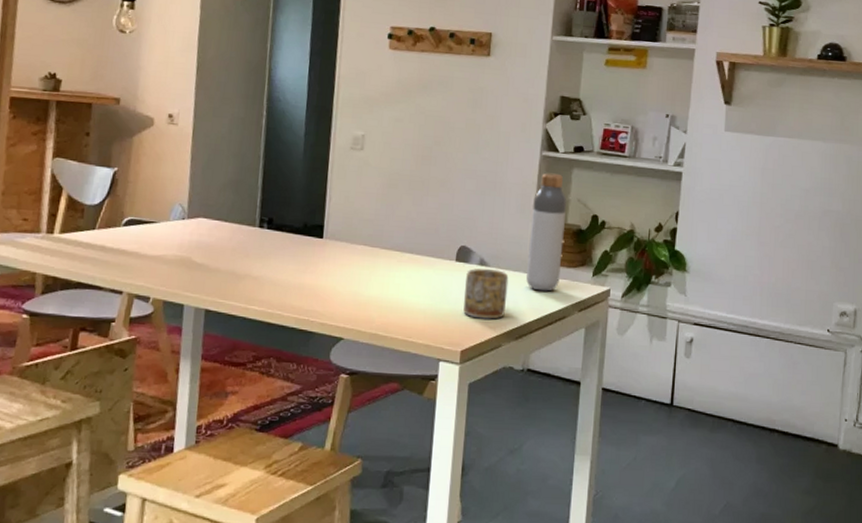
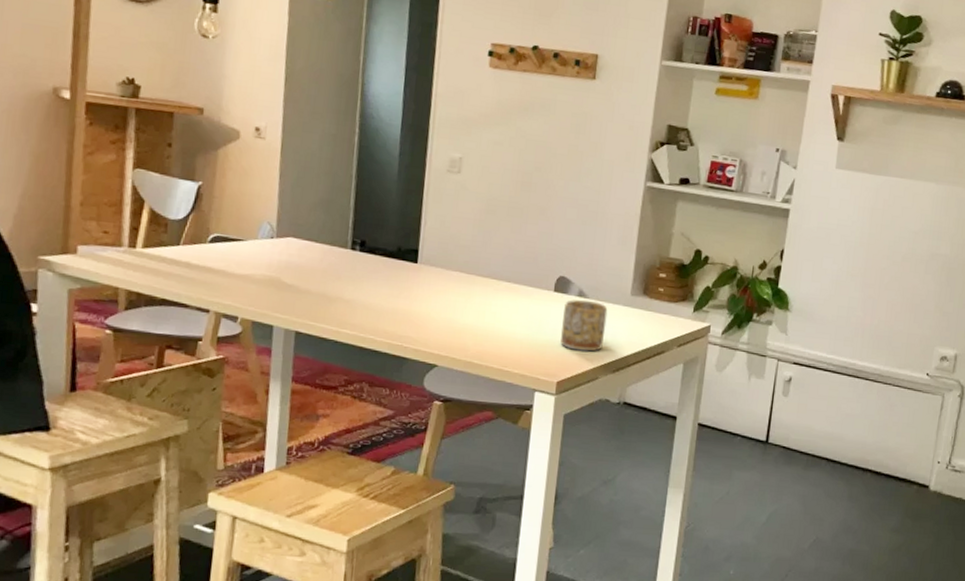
bottle: present [526,172,567,292] -> none [626,204,671,326]

